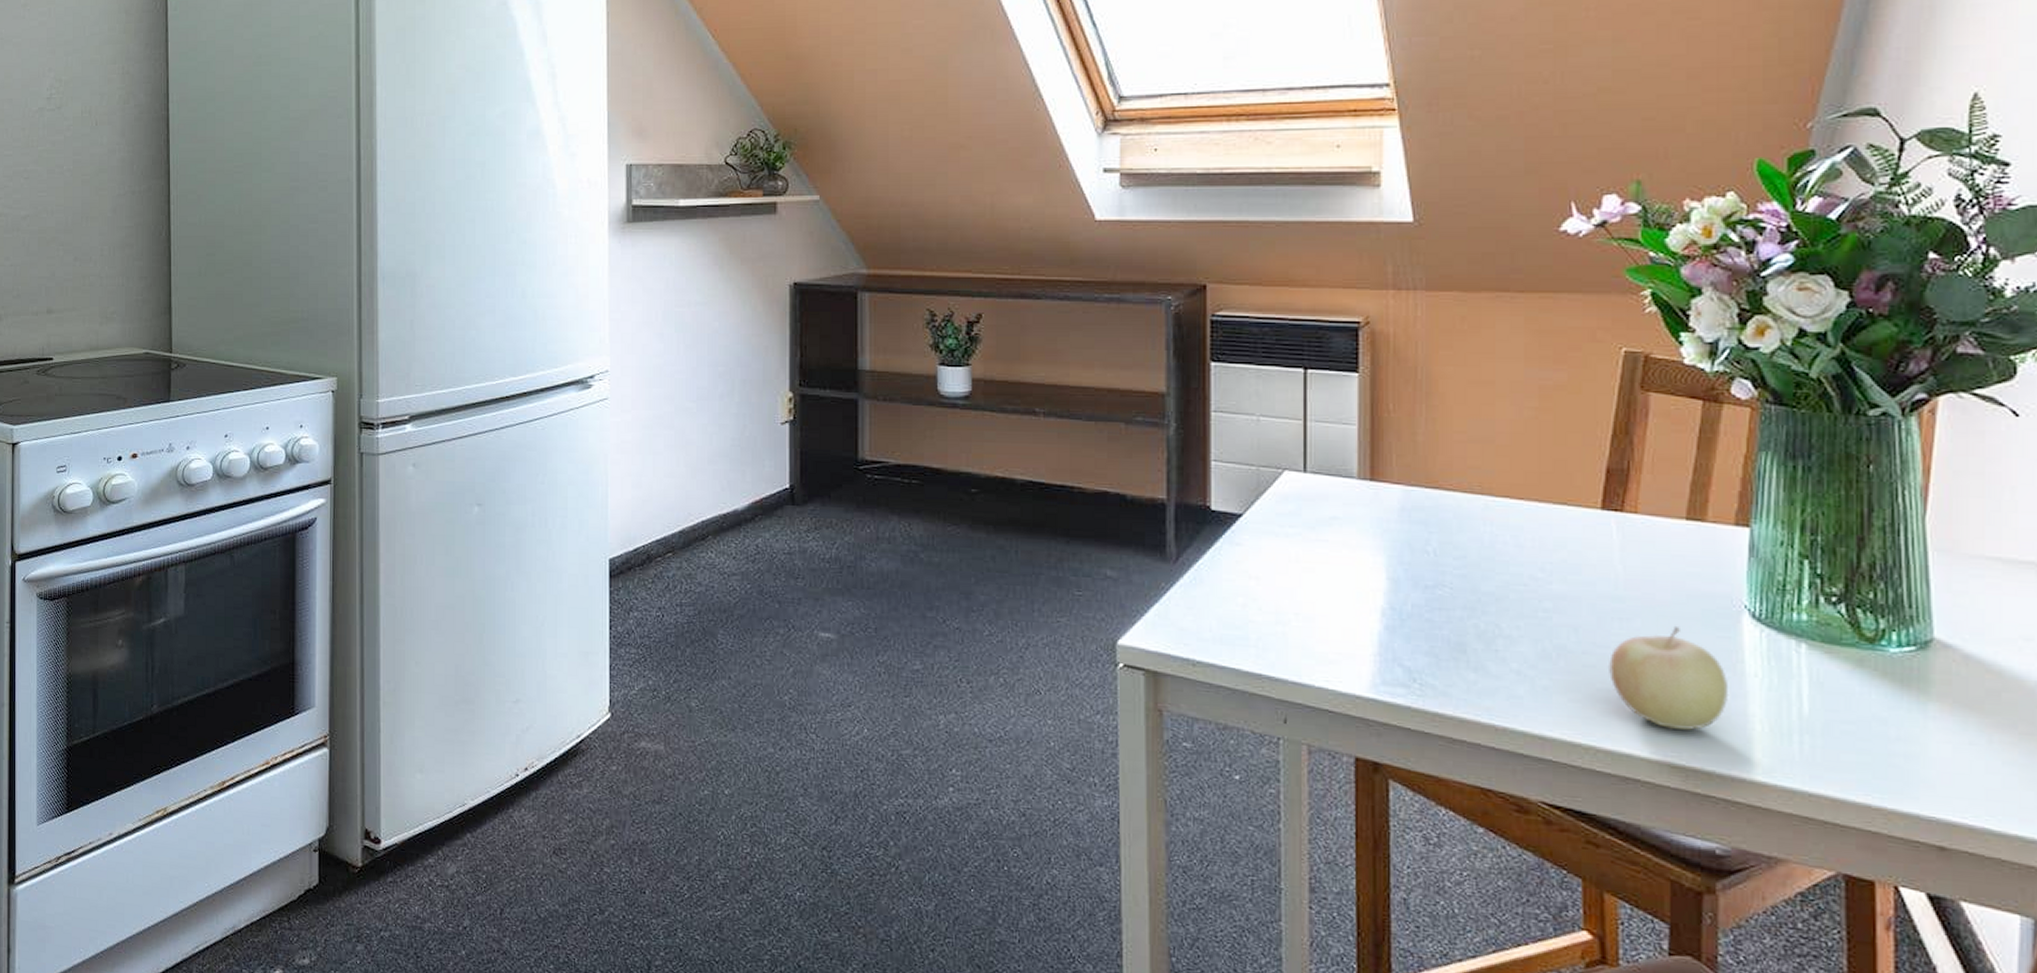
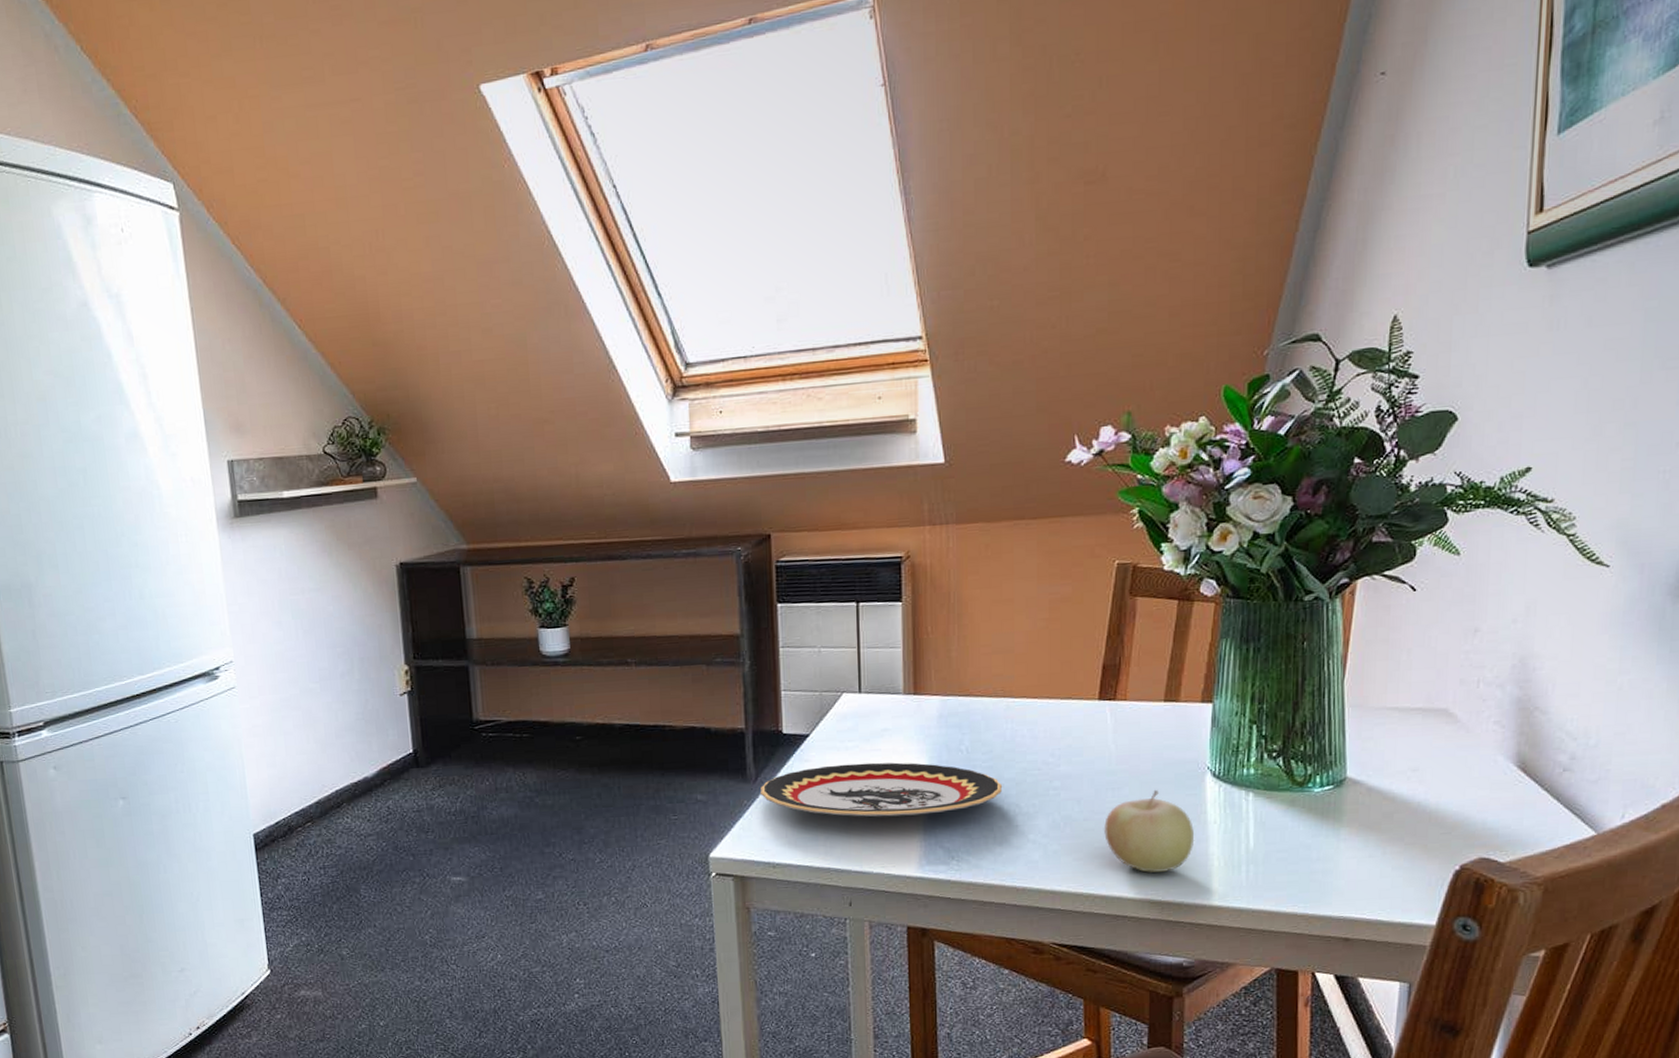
plate: none [1180,553,1479,624] -> present [759,762,1003,818]

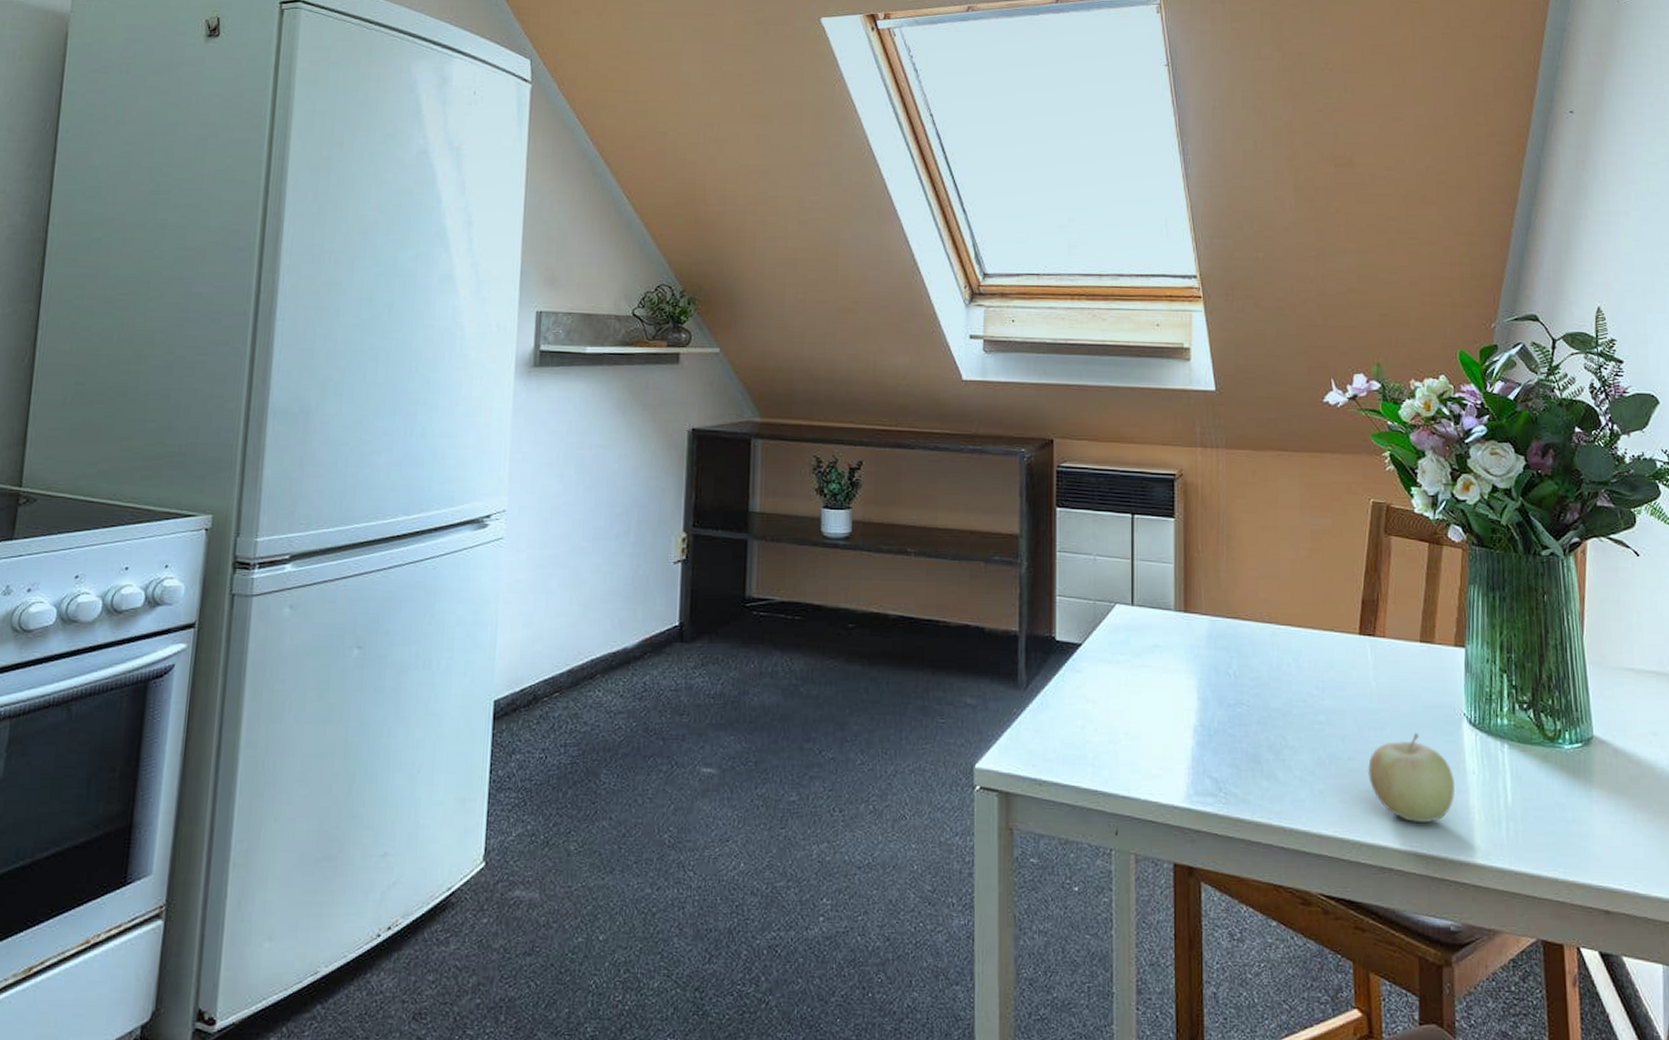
plate: present [759,762,1003,818] -> none [1030,678,1270,740]

